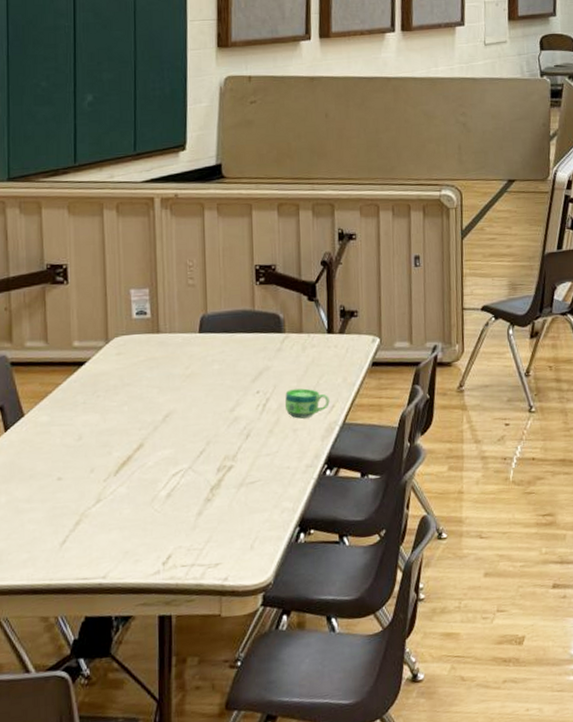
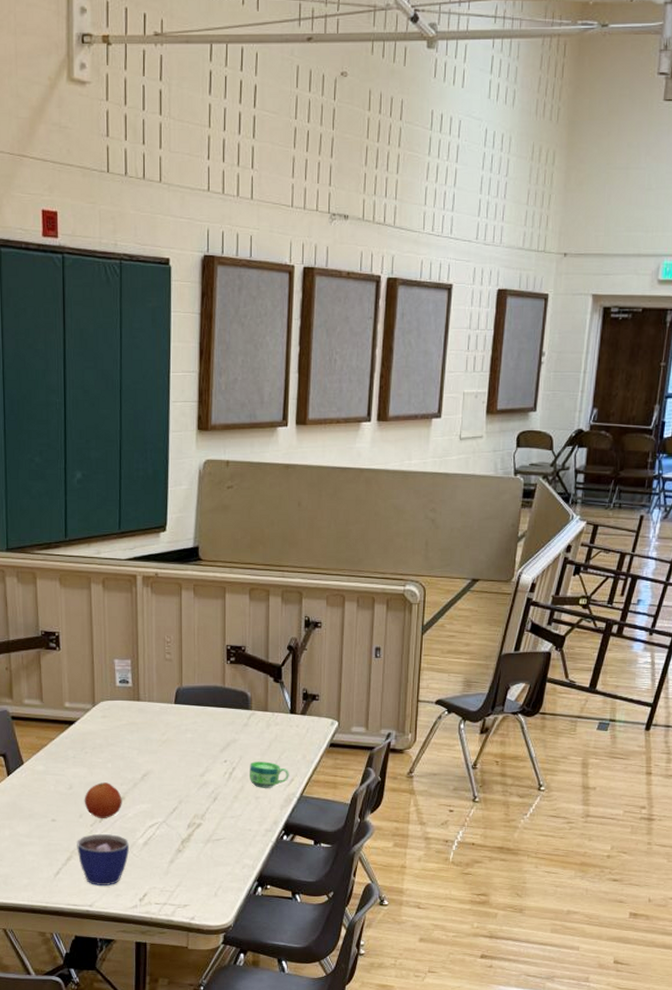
cup: none [87,488,150,552] -> present [77,834,130,885]
fruit: none [96,428,141,471] -> present [84,782,122,818]

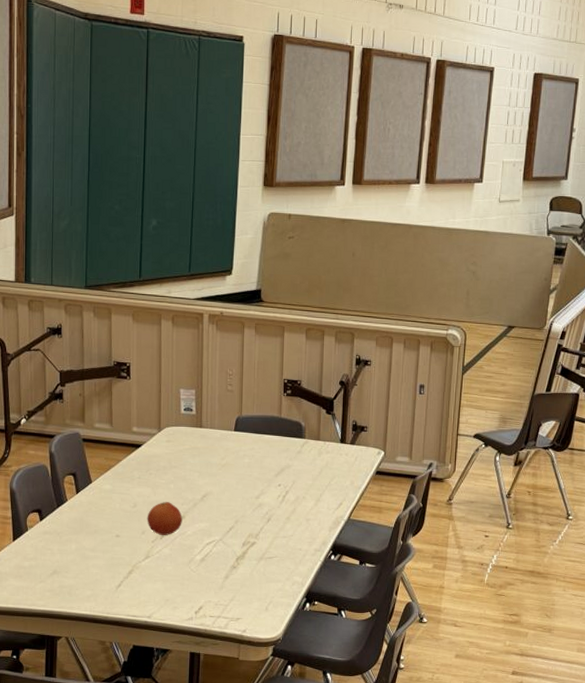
cup: present [77,834,130,885] -> none [138,550,188,598]
cup: present [250,761,289,788] -> none [301,486,338,511]

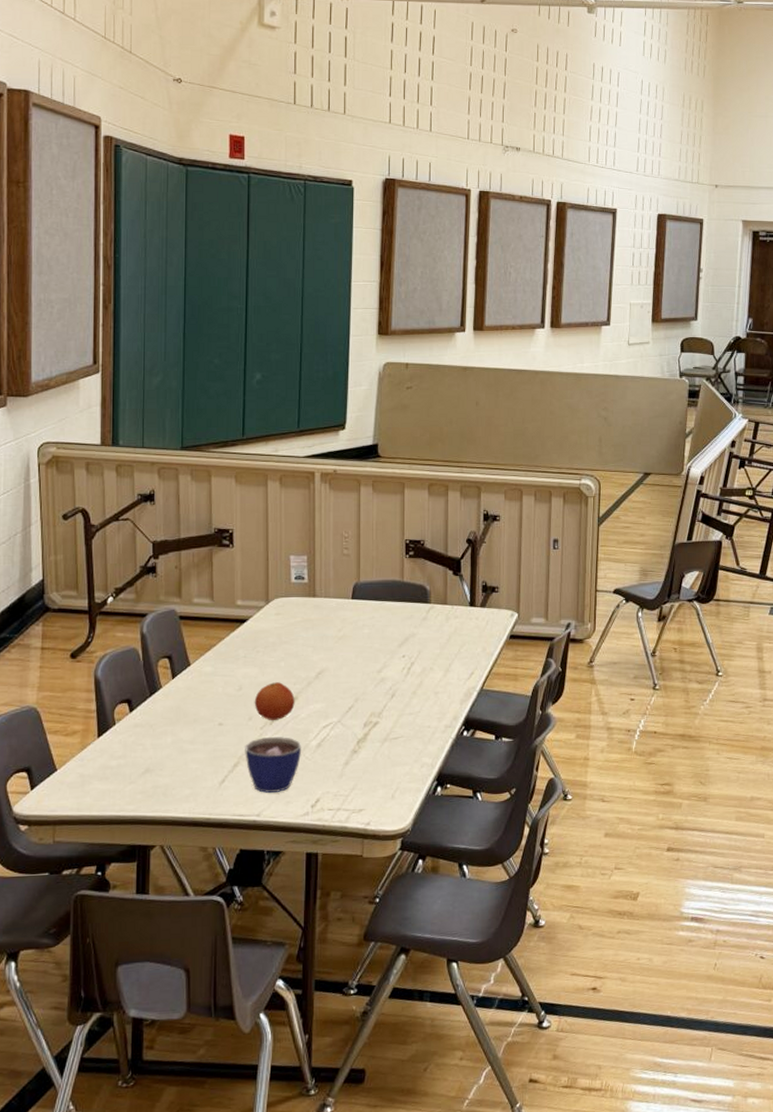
cup: none [138,550,188,598] -> present [245,737,302,793]

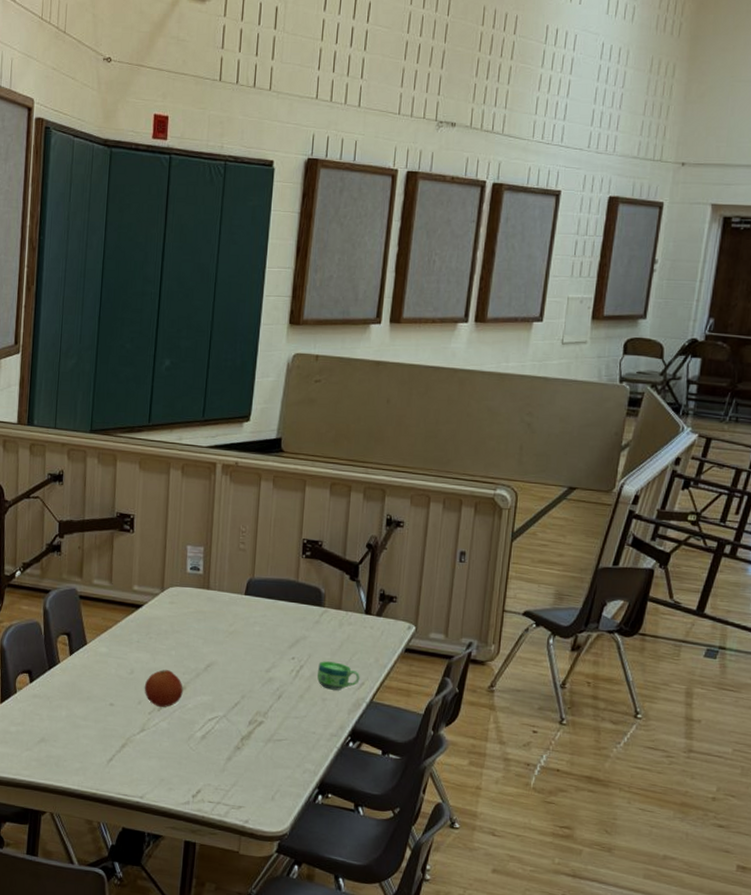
cup: present [245,737,302,793] -> none [132,722,187,778]
cup: none [429,655,469,683] -> present [317,661,360,691]

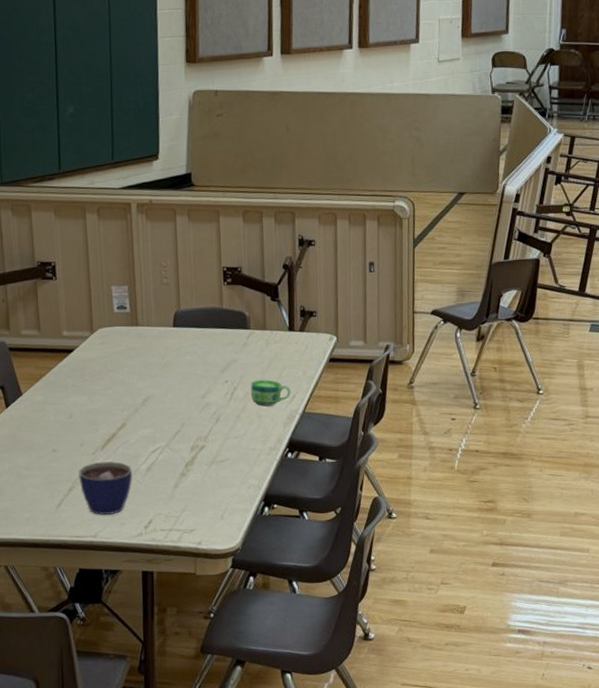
cup: none [132,722,187,778] -> present [78,461,133,515]
fruit: present [144,670,183,707] -> none [84,409,124,446]

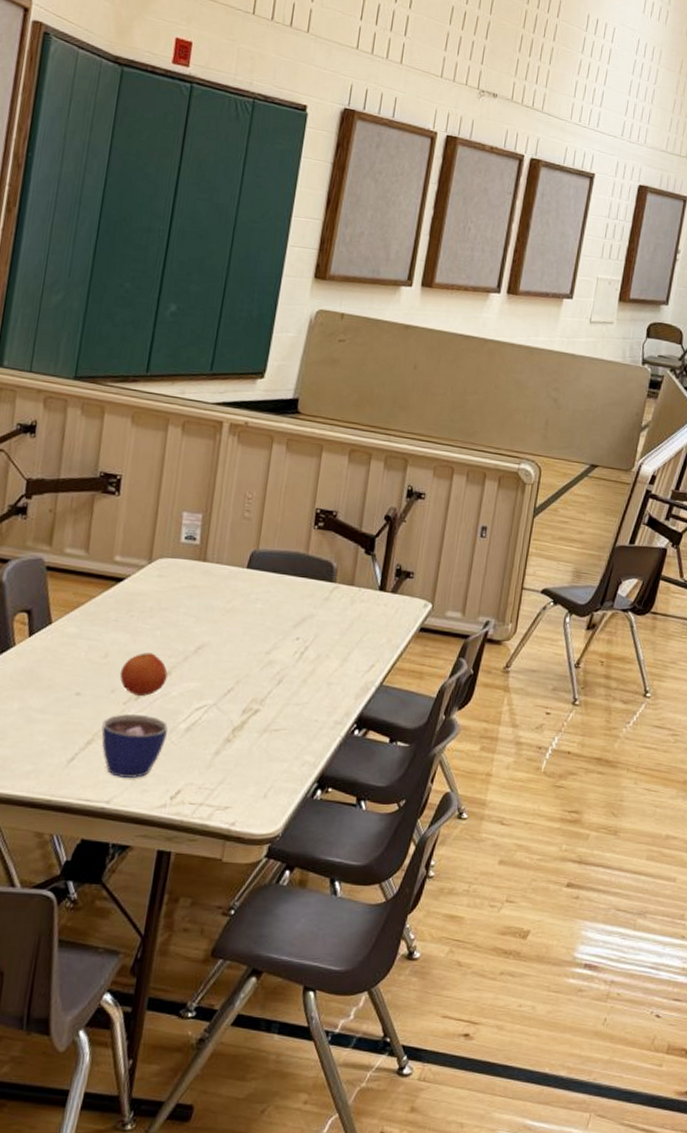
fruit: none [84,409,124,446] -> present [119,652,168,696]
cup: present [251,380,291,407] -> none [323,641,371,674]

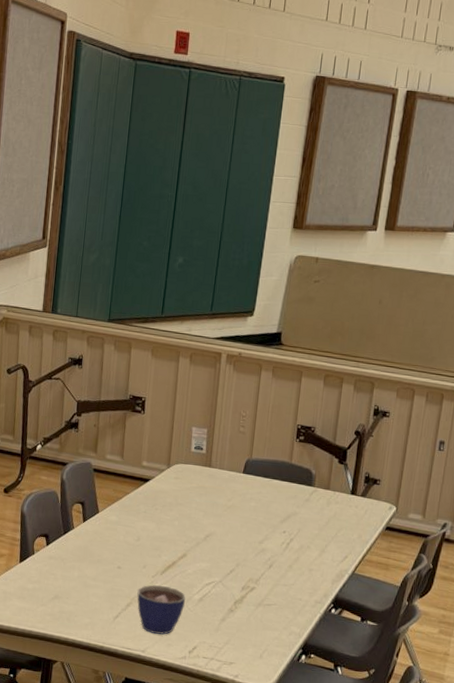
fruit: present [119,652,168,696] -> none [149,538,184,572]

